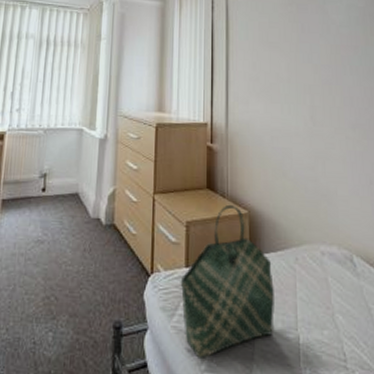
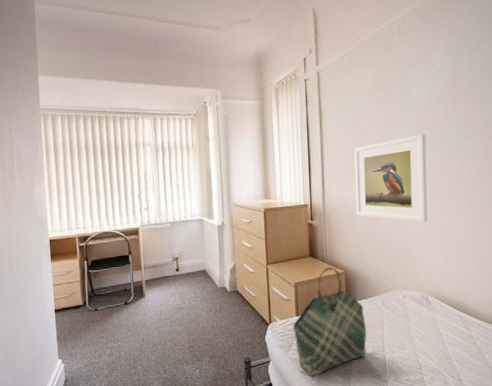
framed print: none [264,55,349,159] -> present [354,134,428,222]

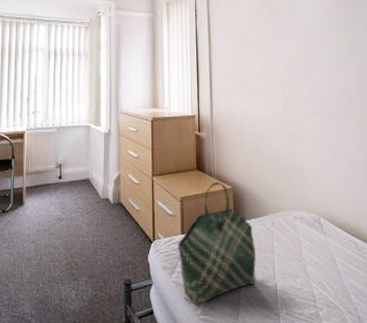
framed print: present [354,134,428,222] -> none [242,51,316,139]

